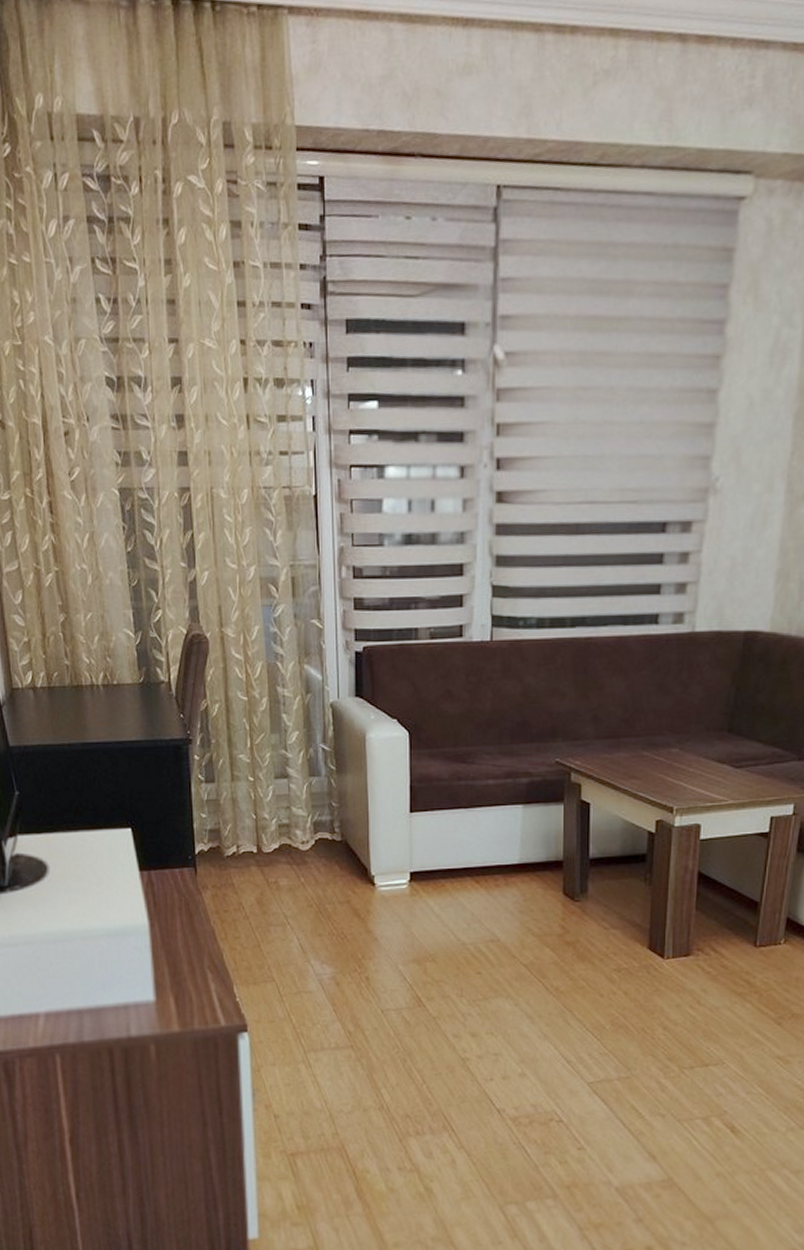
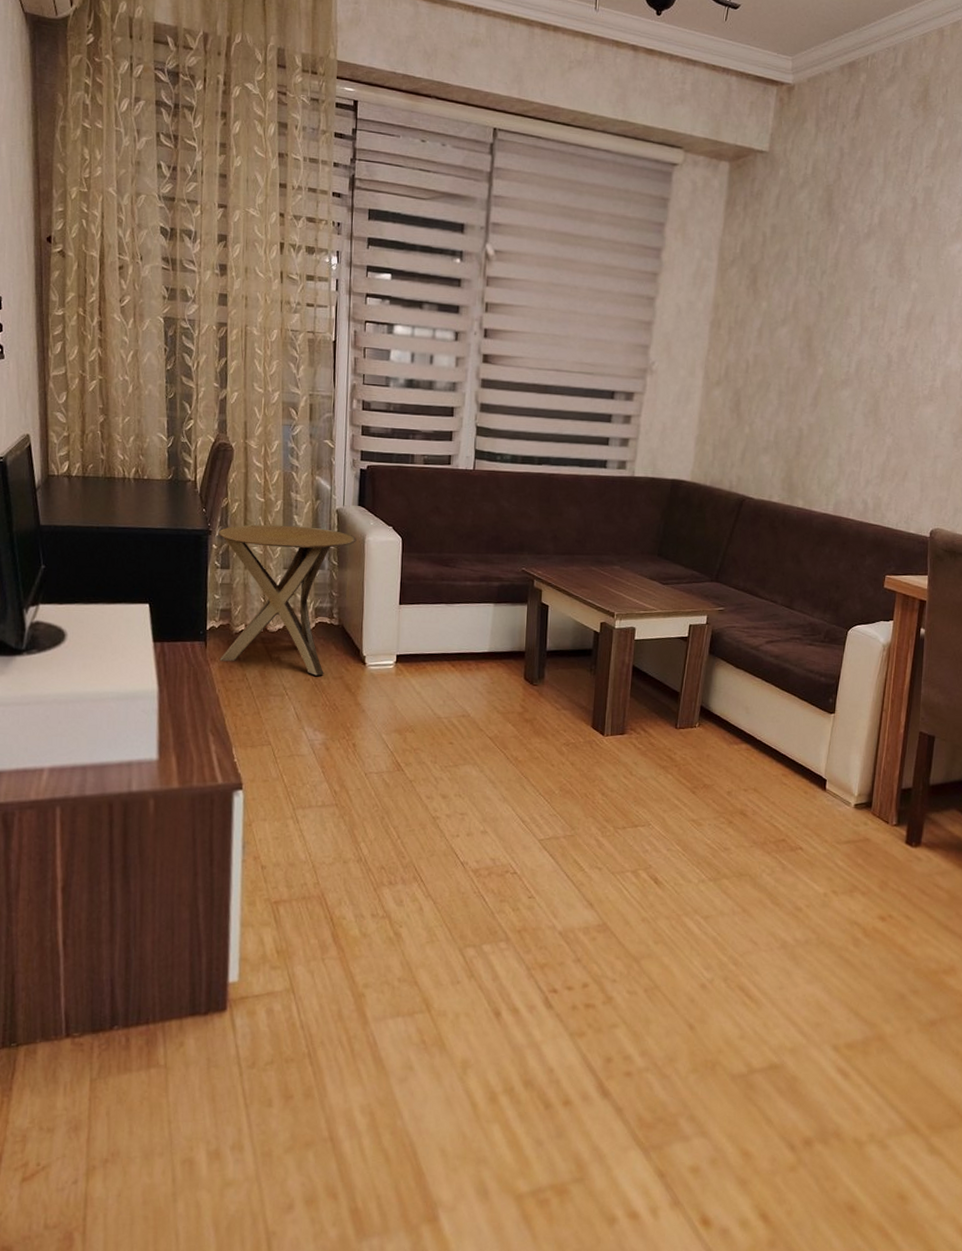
side table: none [200,726,356,901] -> present [219,524,357,676]

